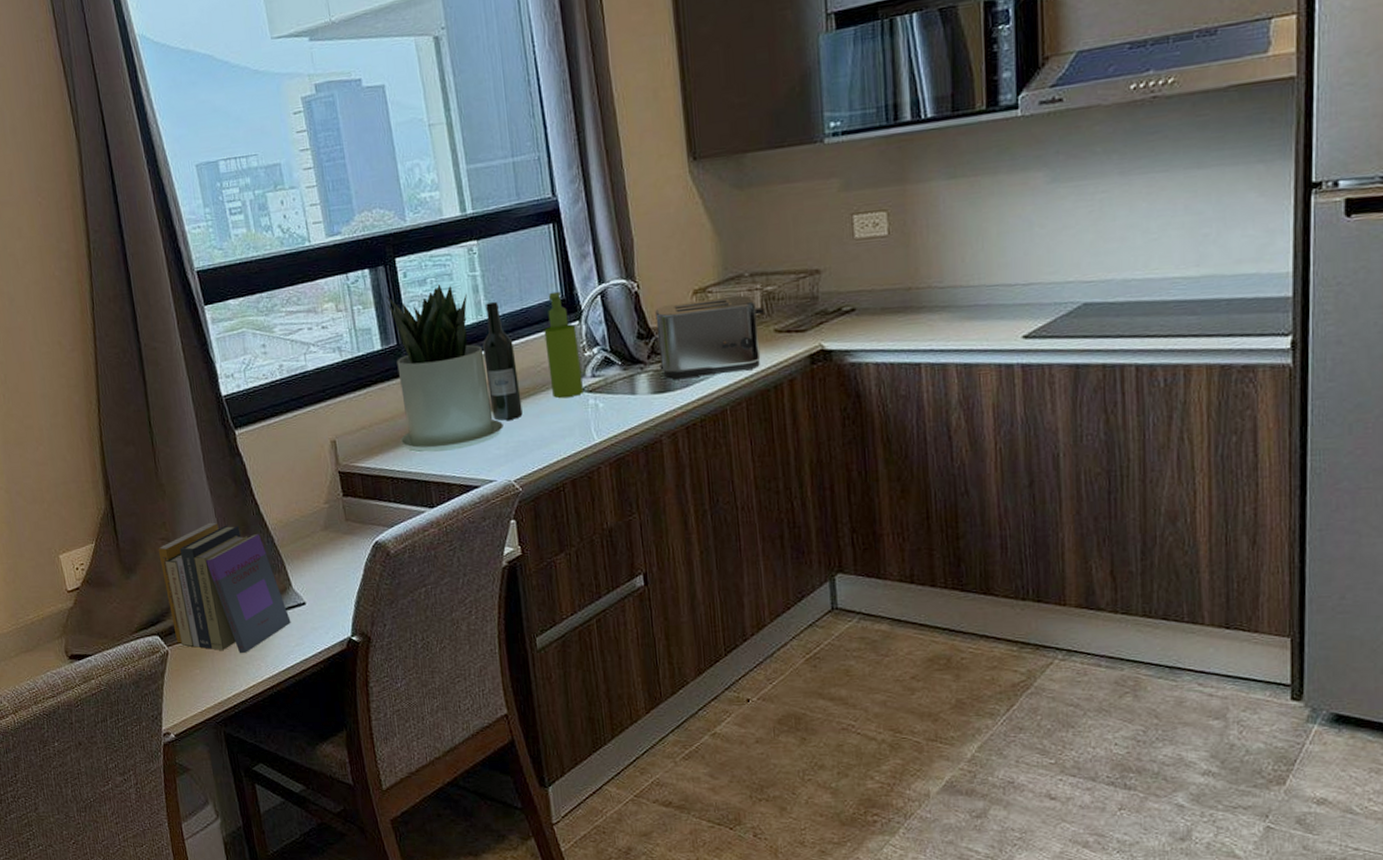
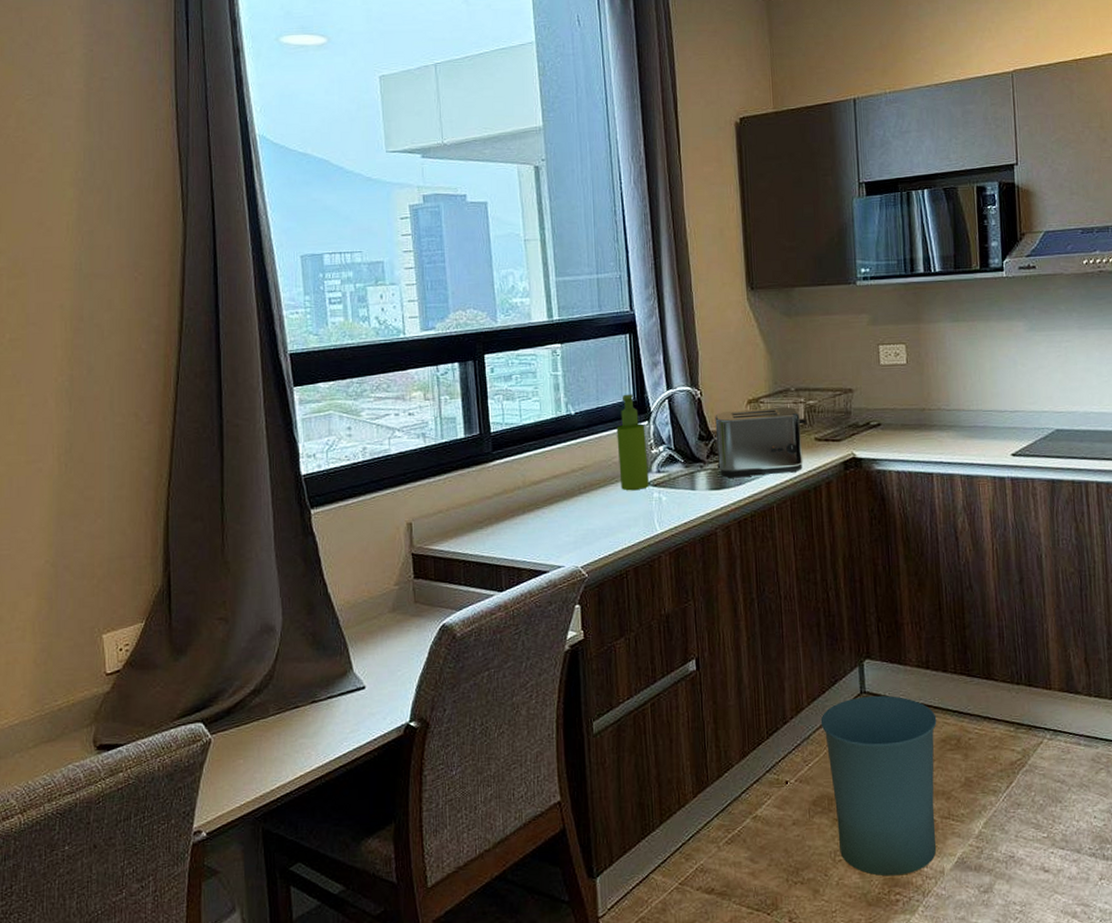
books: present [158,522,291,654] -> none [214,602,348,742]
planter: present [386,285,503,453] -> none [472,381,574,537]
wine bottle: present [483,302,523,421] -> none [560,400,593,510]
waste bin: none [785,611,923,797] -> present [820,695,937,876]

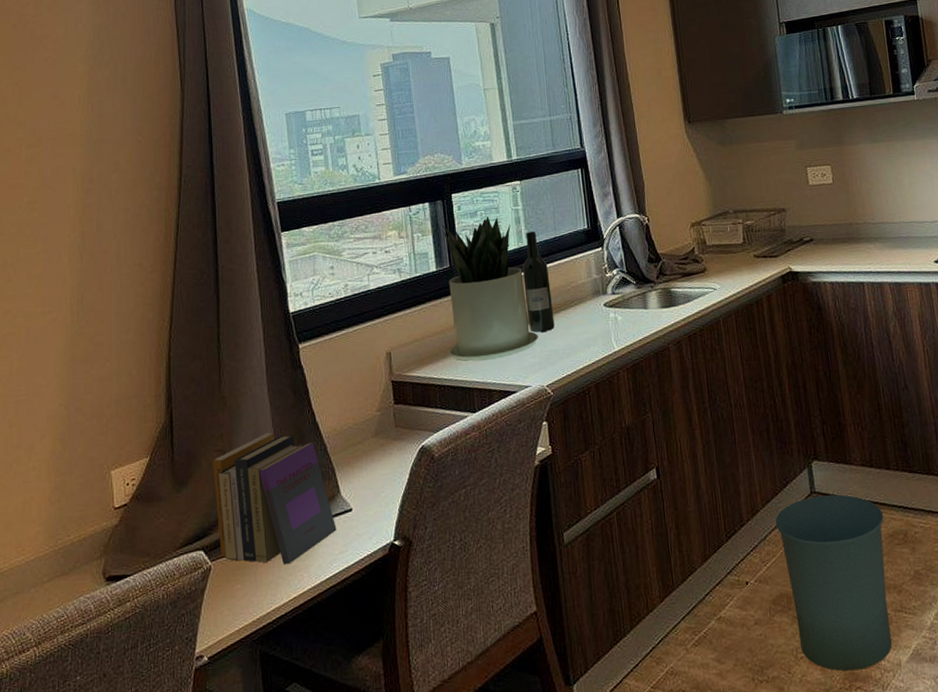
books: none [214,602,348,742] -> present [212,432,337,565]
planter: none [472,381,574,537] -> present [442,216,538,362]
wine bottle: none [560,400,593,510] -> present [522,231,555,333]
soap dispenser: present [616,394,649,490] -> none [573,223,605,312]
toaster: present [715,406,806,479] -> none [662,228,745,297]

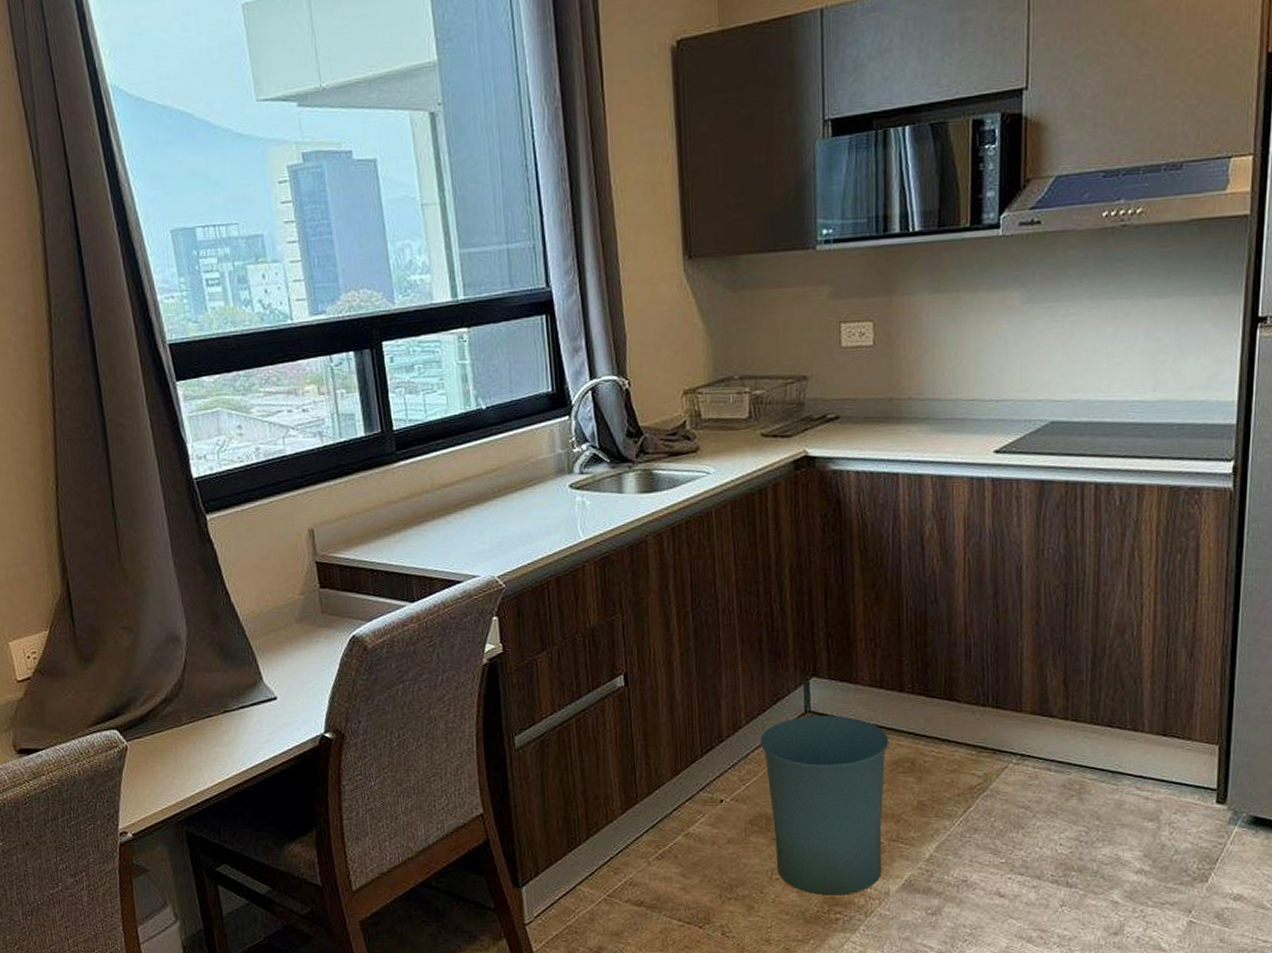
books: present [212,432,337,565] -> none [118,611,261,750]
planter: present [442,216,538,362] -> none [371,372,489,545]
wine bottle: present [522,231,555,333] -> none [470,393,509,516]

